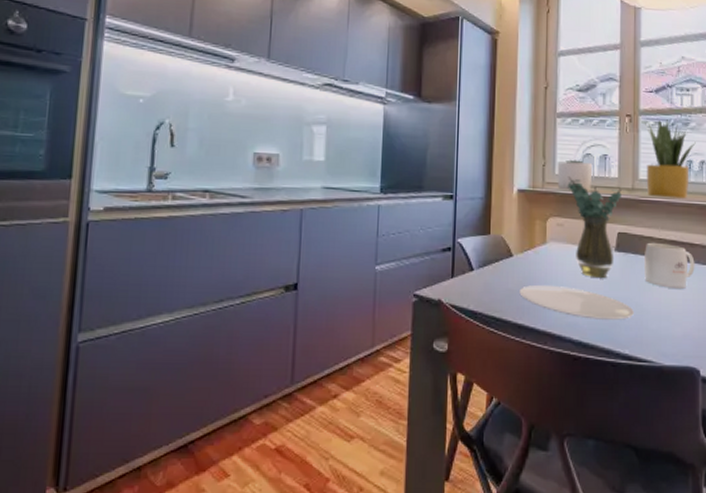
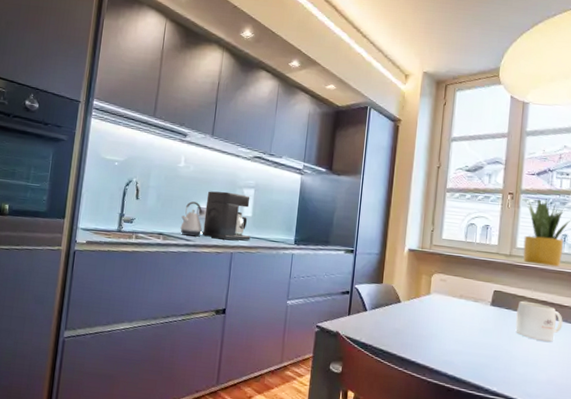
kettle: none [232,146,261,192] -> present [180,201,202,237]
coffee maker: none [261,130,325,194] -> present [201,191,251,241]
plate: present [519,284,634,321] -> none [404,327,504,363]
planter: present [557,159,593,191] -> none [443,227,476,255]
vase: present [567,176,622,278] -> none [452,241,500,327]

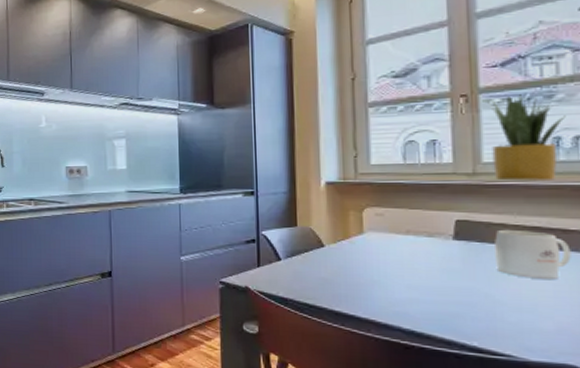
kettle: present [180,201,202,237] -> none [50,162,74,198]
coffee maker: present [201,191,251,241] -> none [74,146,129,198]

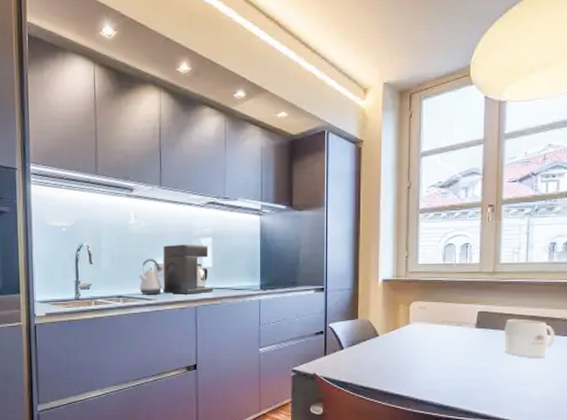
kettle: none [50,162,74,198] -> present [139,259,162,295]
coffee maker: none [74,146,129,198] -> present [162,244,214,294]
planter: present [488,94,566,181] -> none [507,206,560,279]

